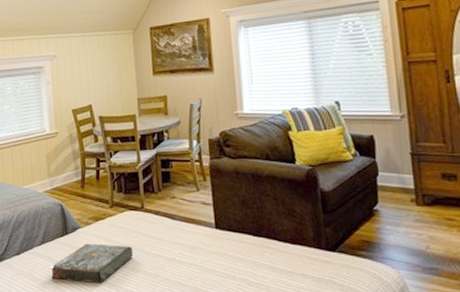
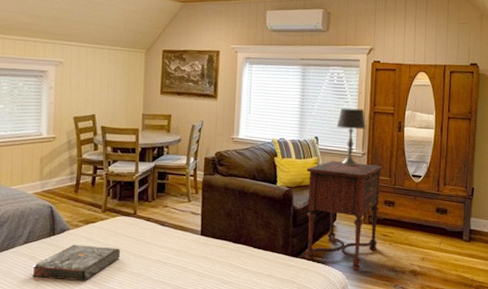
side table: none [331,128,441,267] -> present [305,161,383,271]
table lamp: none [360,60,400,134] -> present [336,107,366,166]

